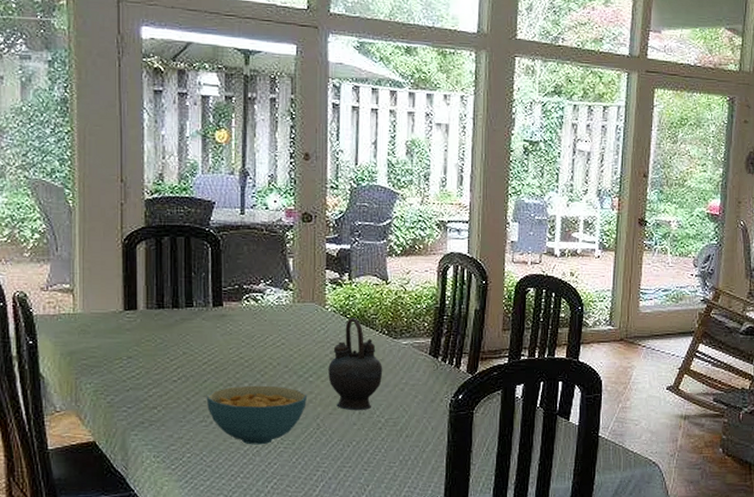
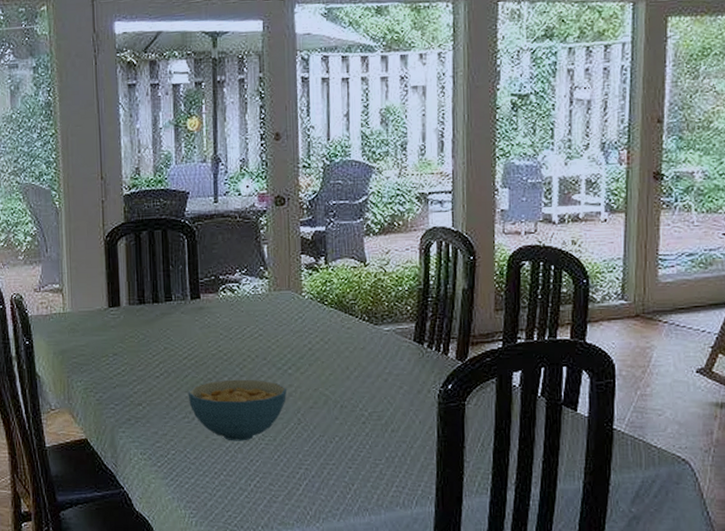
teapot: present [328,317,383,411] -> none [307,304,365,404]

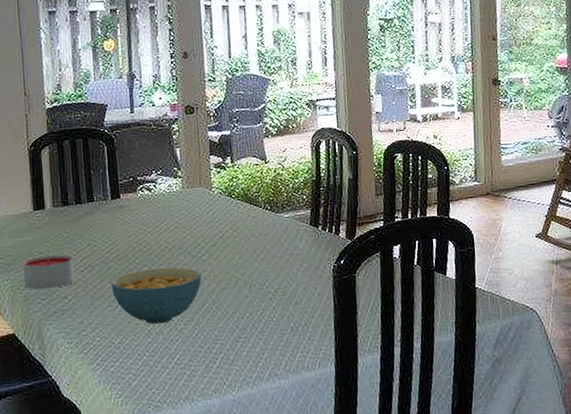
candle: none [97,357,149,394] -> present [23,254,74,290]

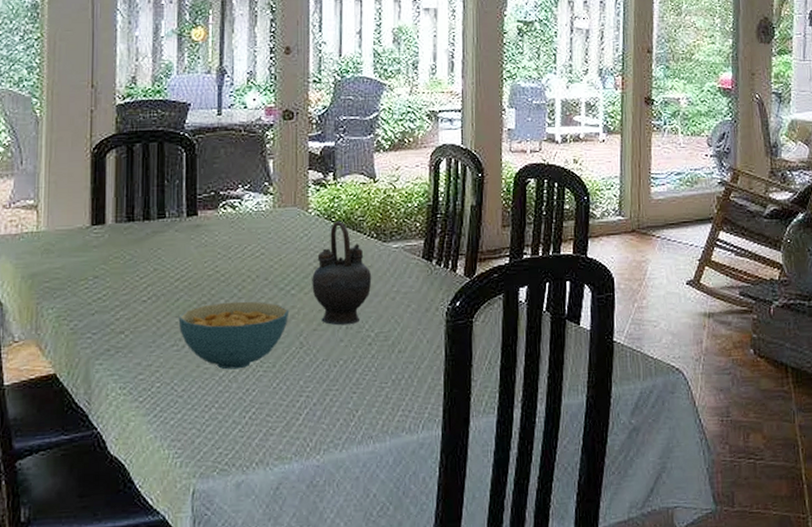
candle: present [23,254,74,290] -> none [73,280,134,322]
teapot: none [219,197,269,285] -> present [312,220,372,326]

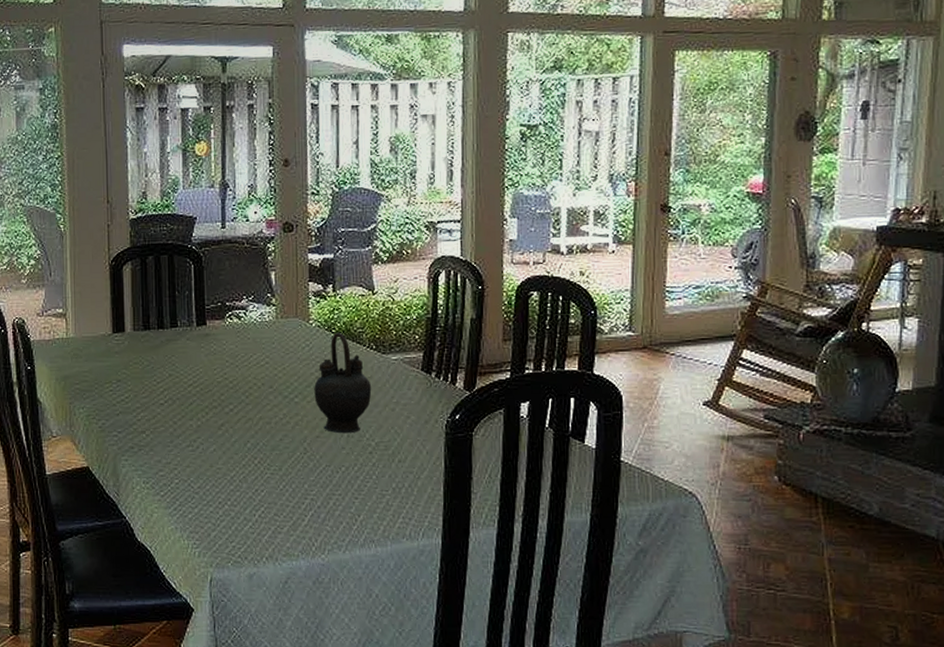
cereal bowl: present [178,301,290,370] -> none [192,407,294,471]

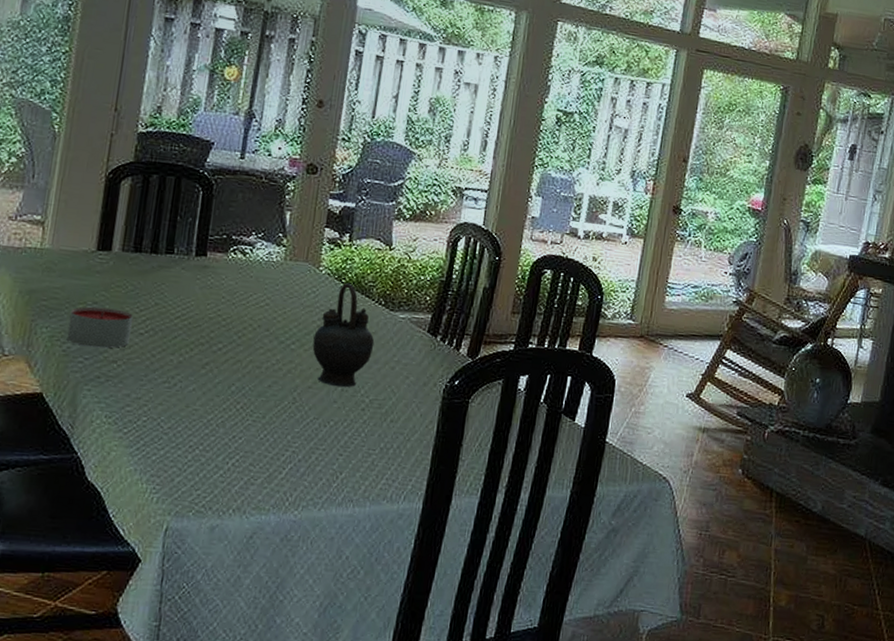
candle: none [100,384,153,421] -> present [66,306,133,348]

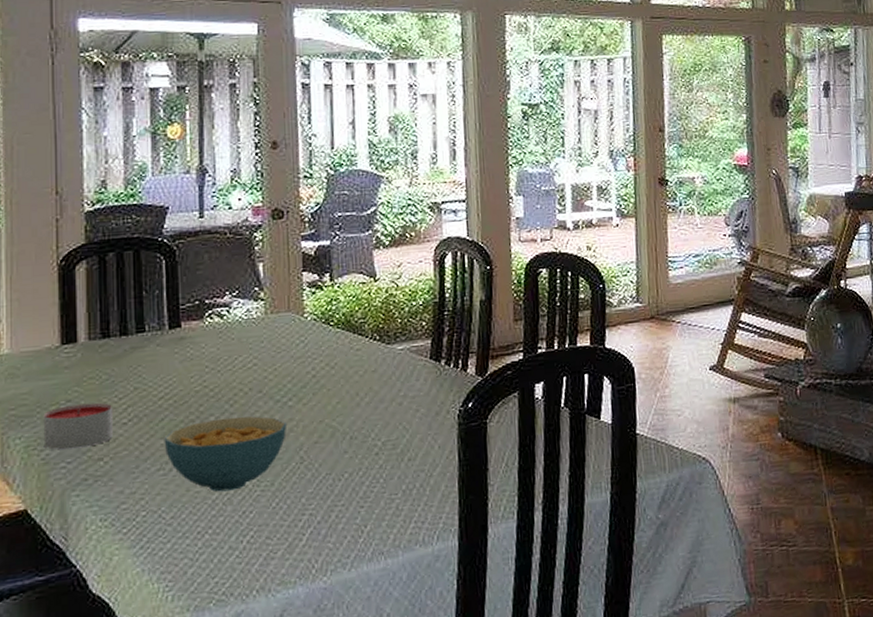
cereal bowl: none [173,346,287,415] -> present [164,416,287,492]
teapot: present [312,282,375,388] -> none [311,324,377,437]

